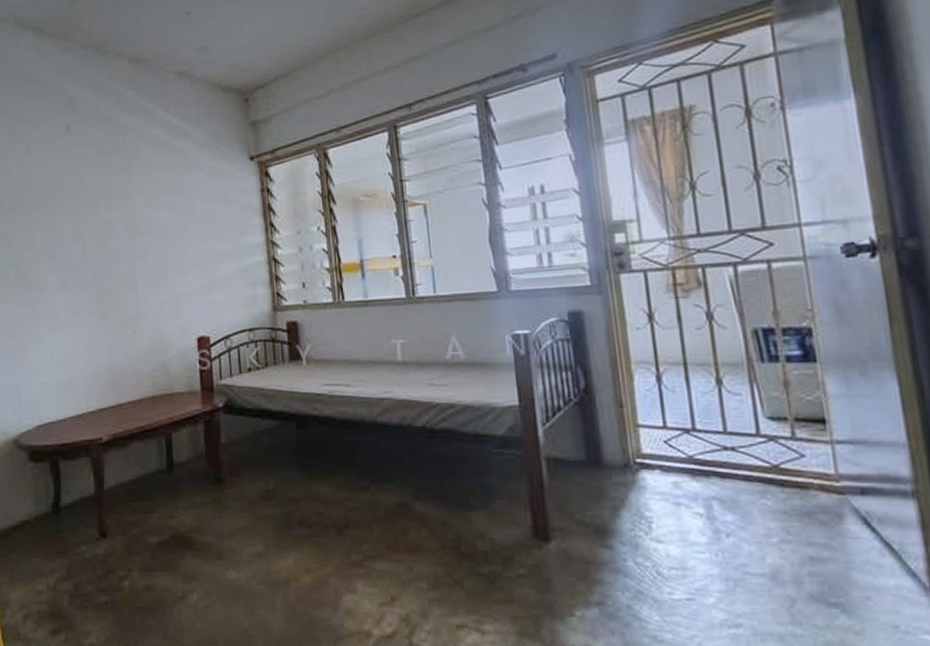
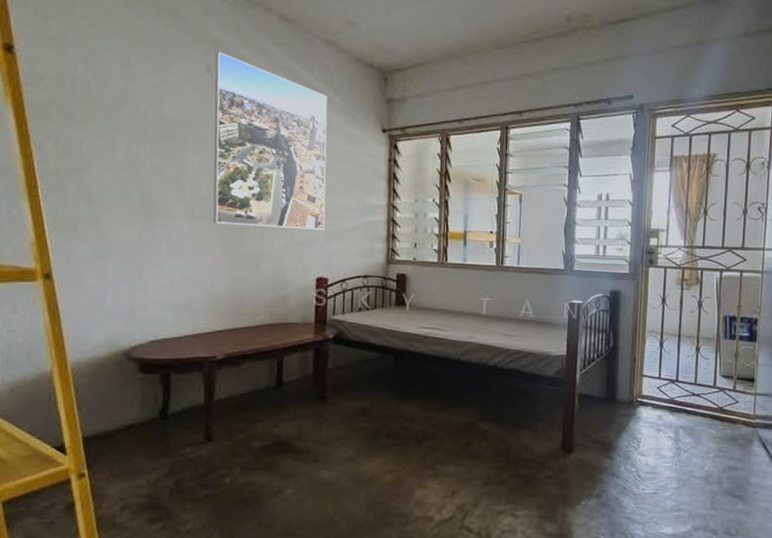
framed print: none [73,108,200,290] -> present [213,51,328,230]

